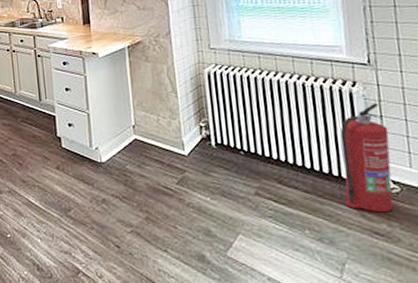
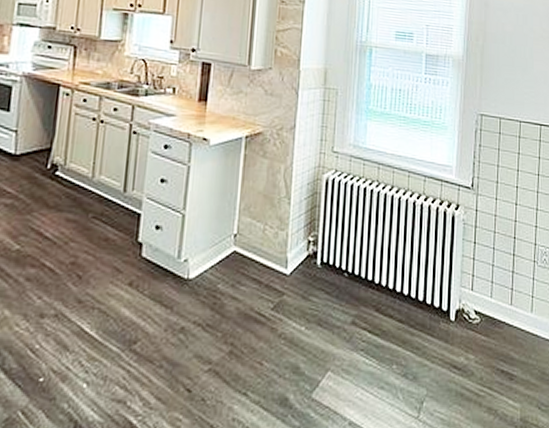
fire extinguisher: present [340,102,394,213] -> none [433,228,478,345]

